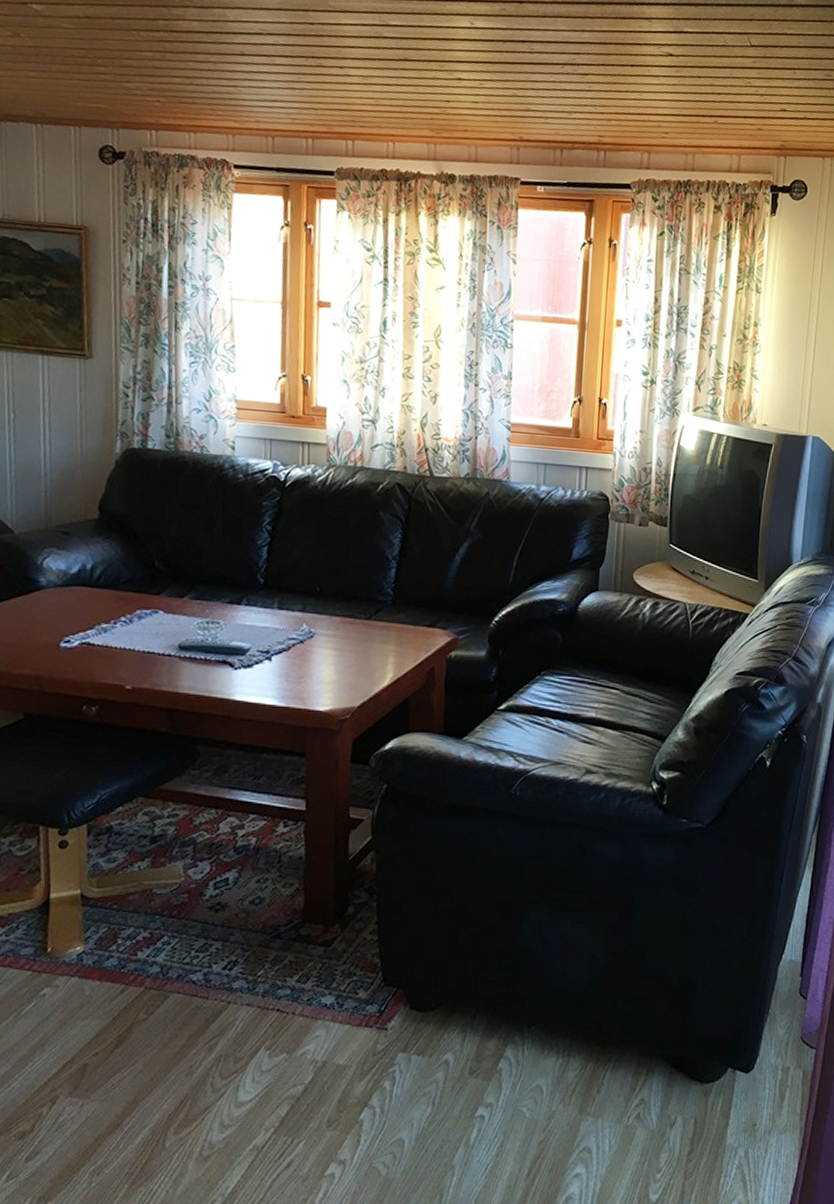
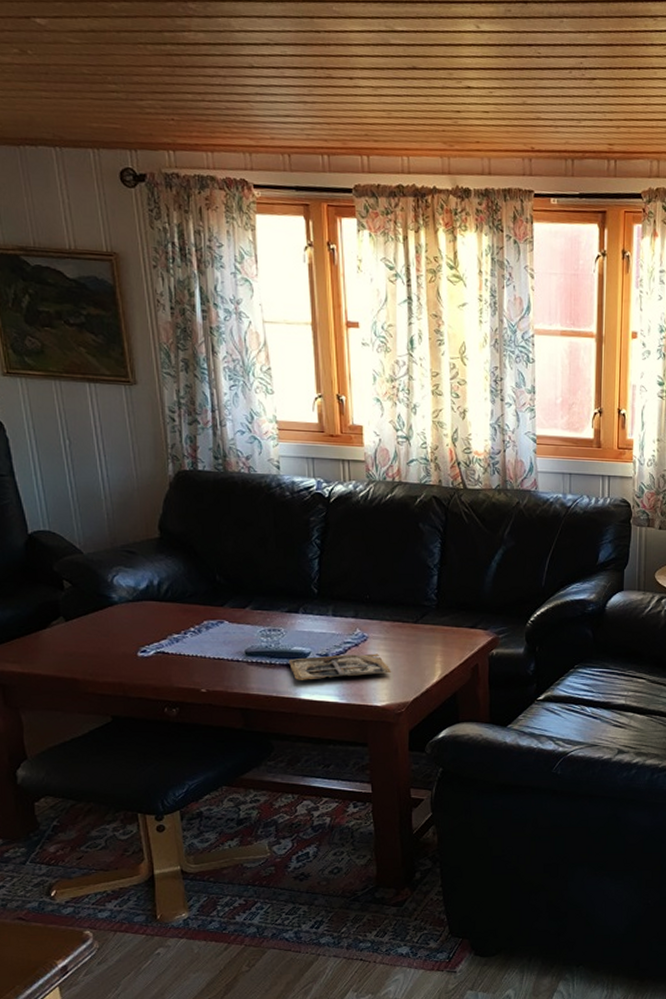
magazine: none [224,651,339,679] -> present [288,653,392,680]

